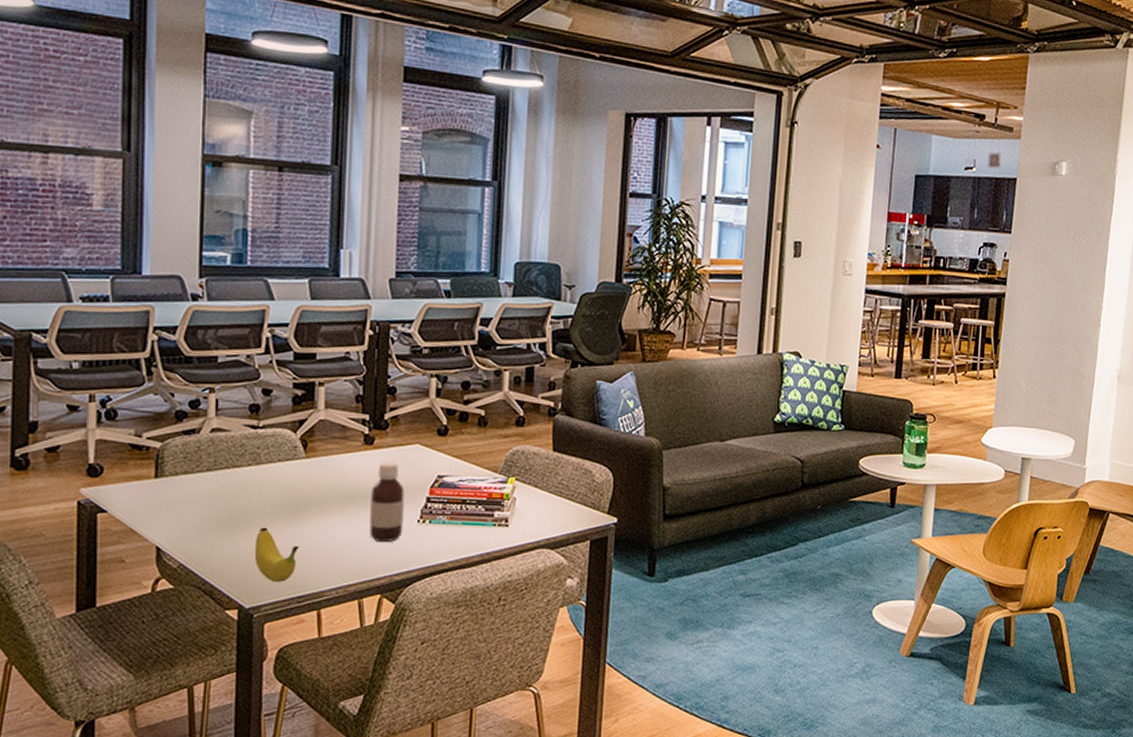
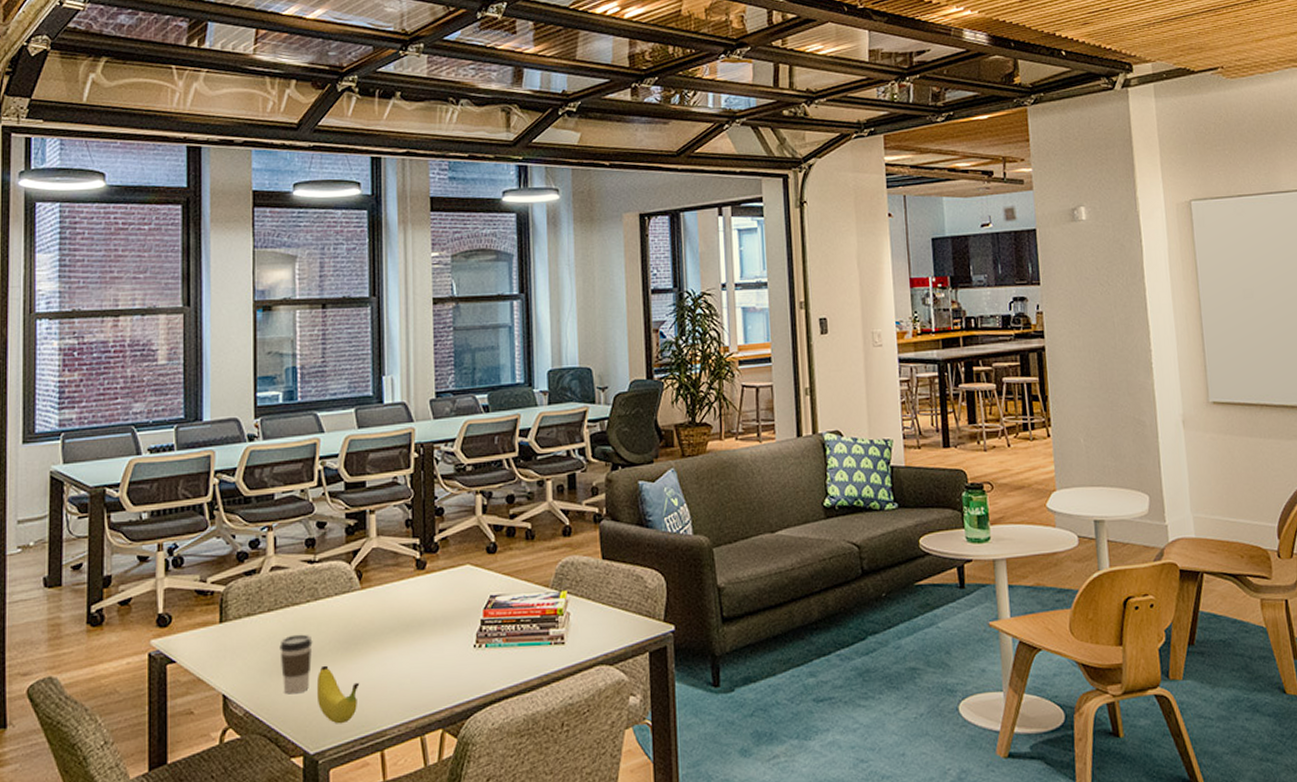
coffee cup: none [217,495,253,552] -> present [279,634,313,694]
bottle: present [369,462,405,542] -> none [426,585,460,671]

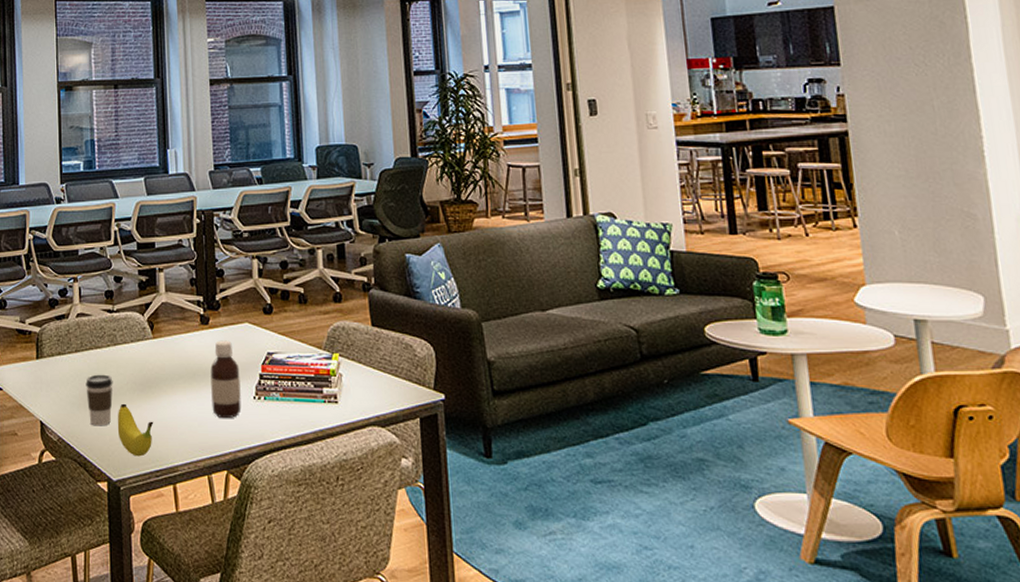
bottle: none [426,585,460,671] -> present [210,340,242,418]

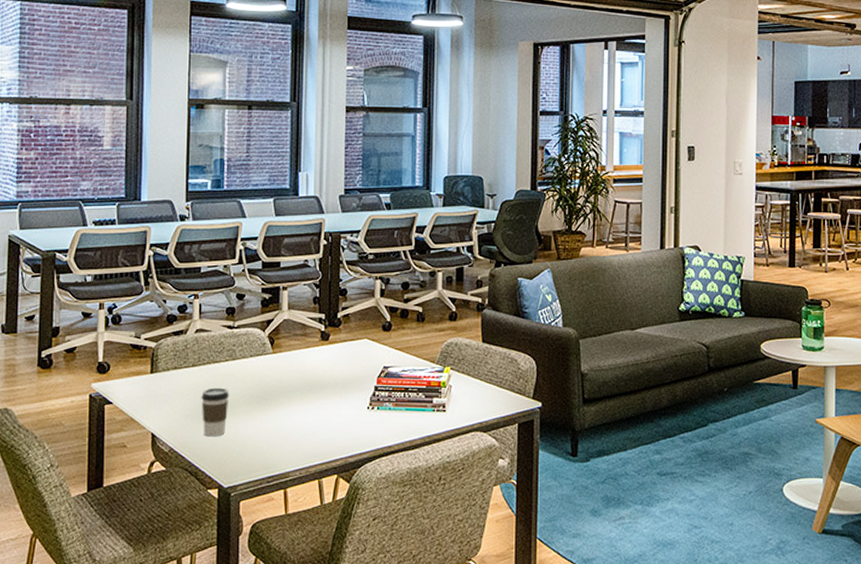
fruit: present [117,403,154,457] -> none [231,415,268,464]
bottle: present [210,340,242,418] -> none [327,355,356,427]

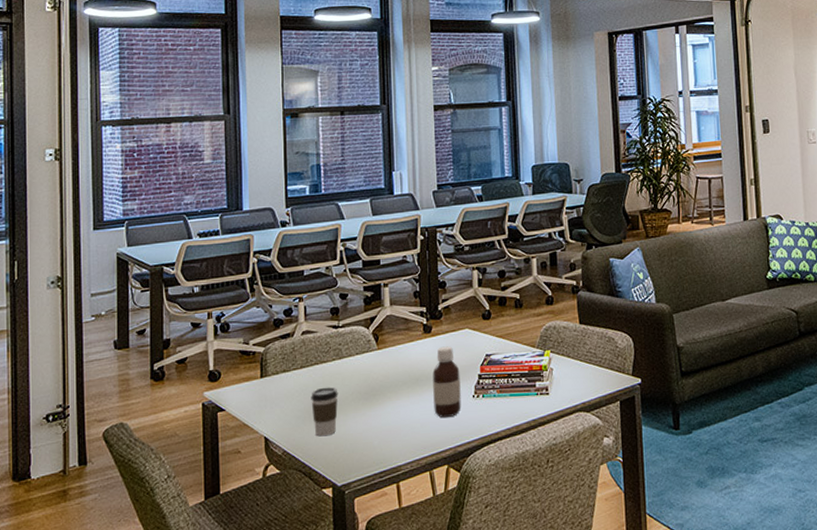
bottle: none [327,355,356,427] -> present [432,346,461,417]

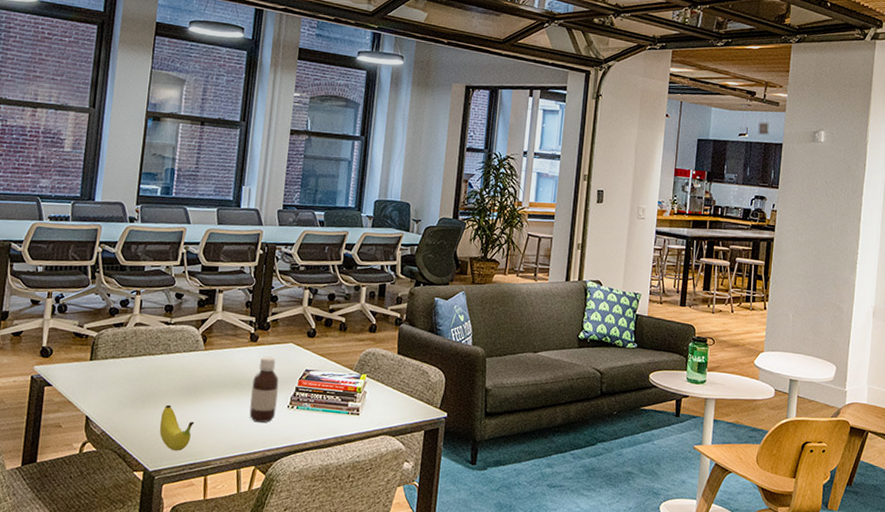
coffee cup: present [311,387,338,437] -> none [134,377,162,424]
fruit: none [342,412,378,461] -> present [159,404,195,451]

